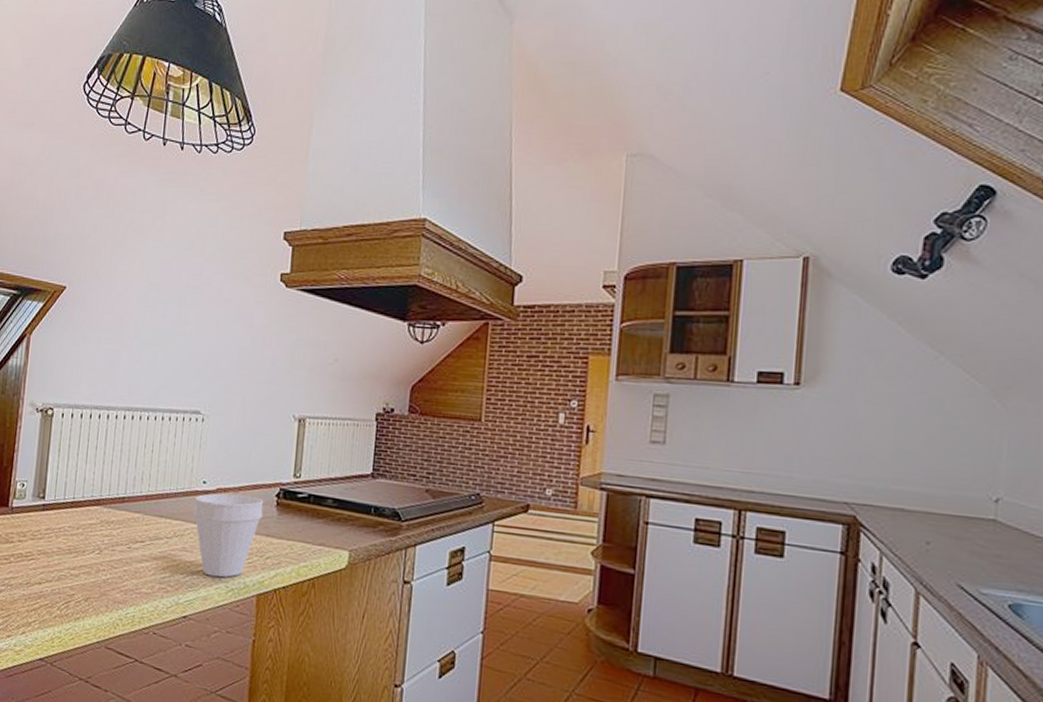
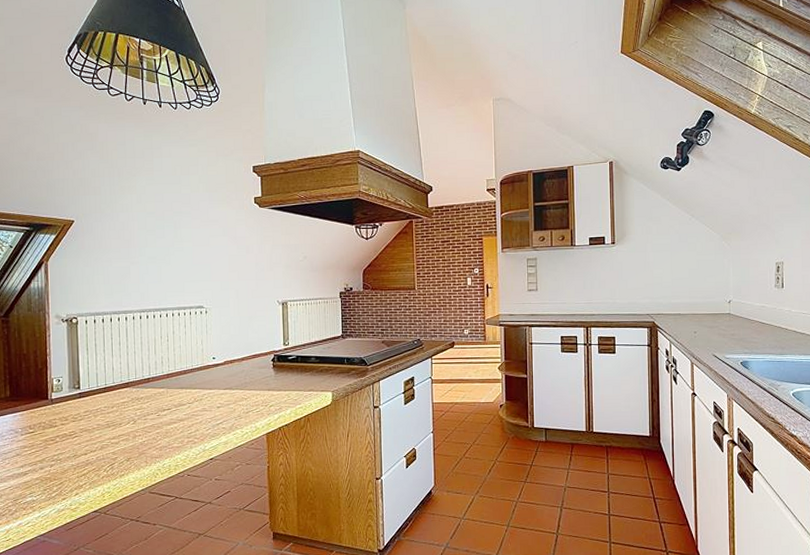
cup: present [193,493,264,578] -> none [207,363,263,426]

